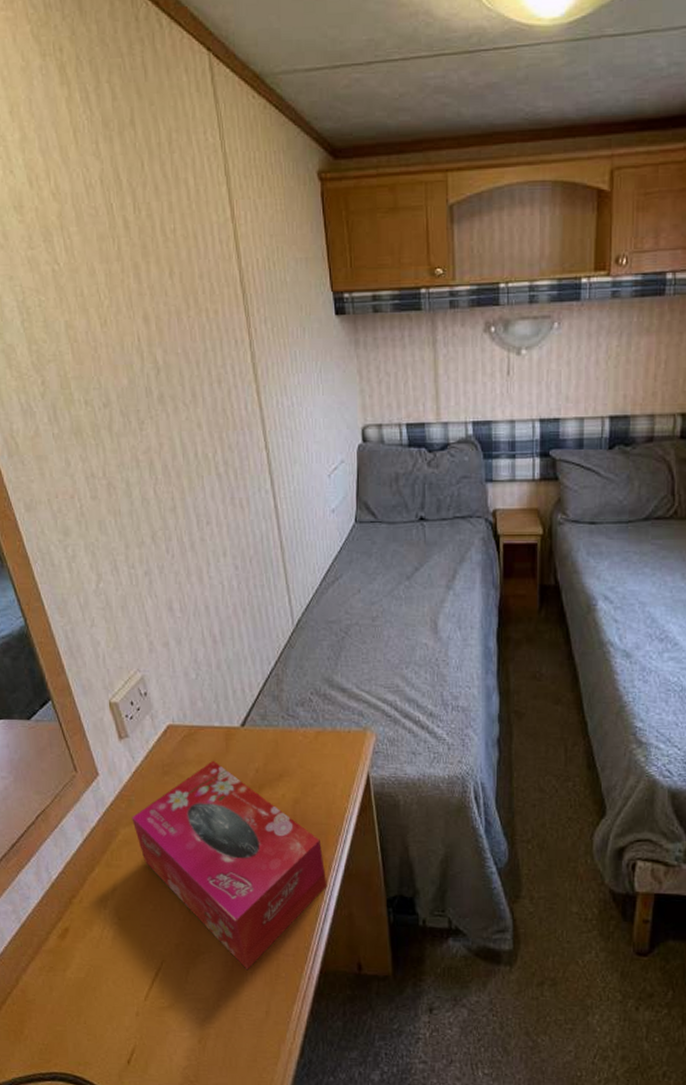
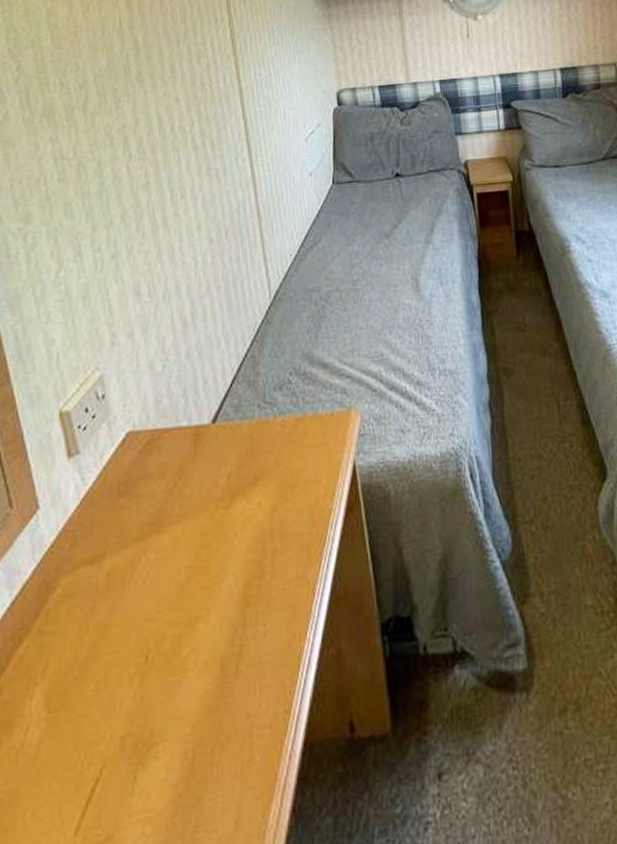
tissue box: present [132,760,328,971] -> none [76,469,312,761]

